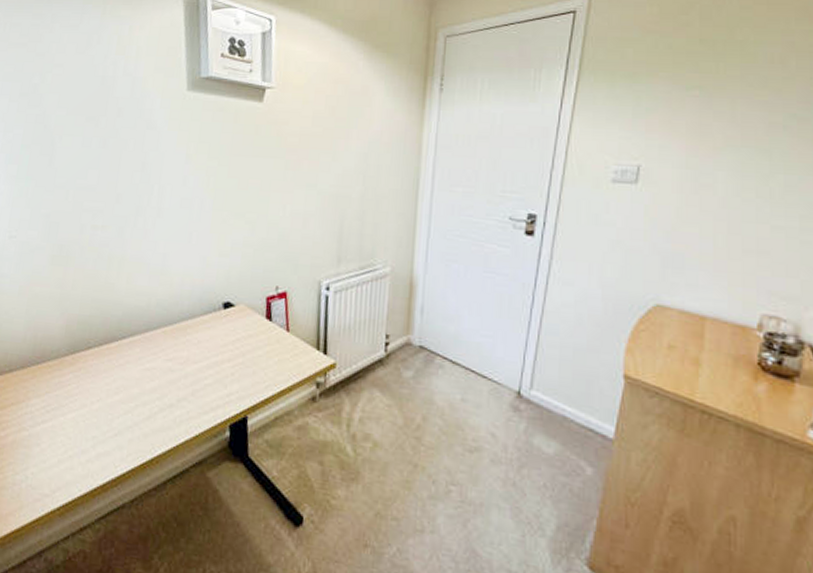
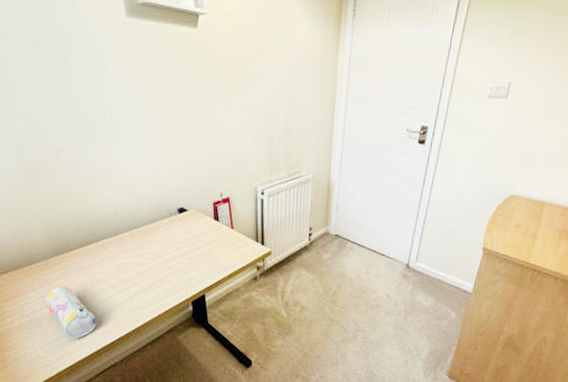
pencil case: none [48,393,108,467] -> present [45,286,97,340]

